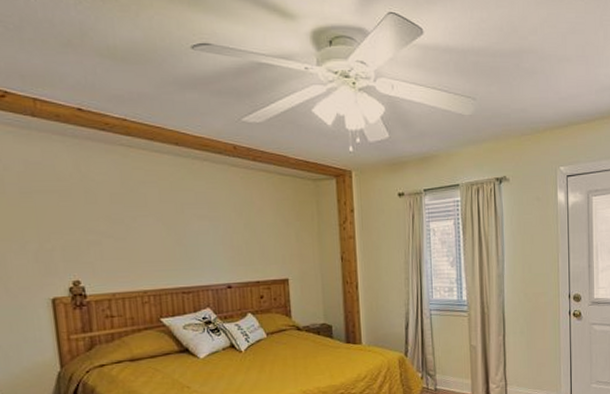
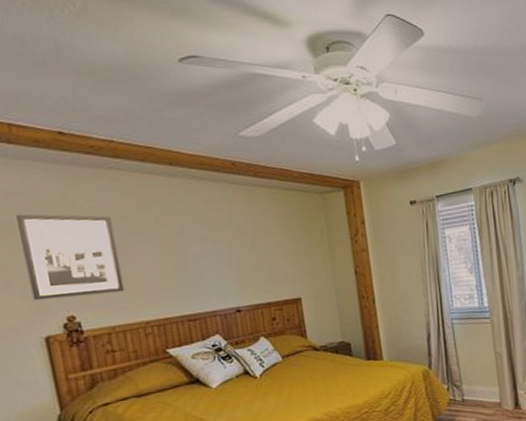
wall art: none [35,182,127,264] -> present [16,214,125,300]

